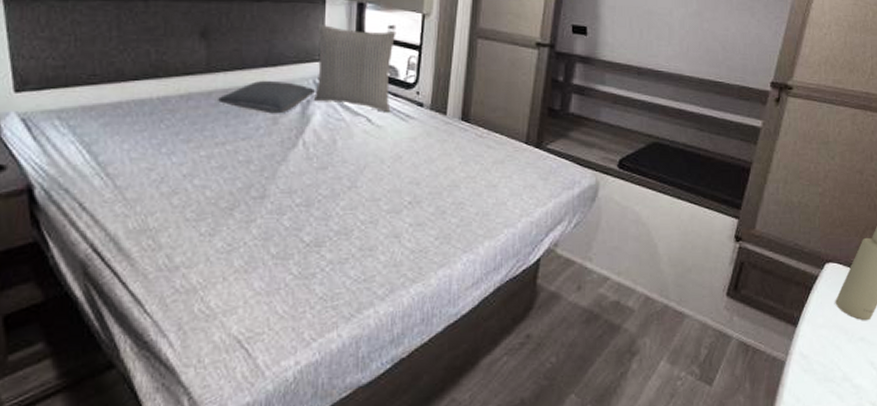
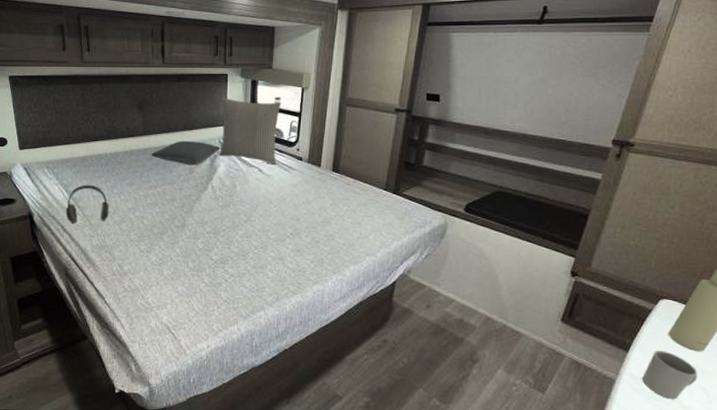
headphones: none [85,141,155,199] -> present [65,184,110,223]
mug: none [812,321,866,379] -> present [642,350,698,400]

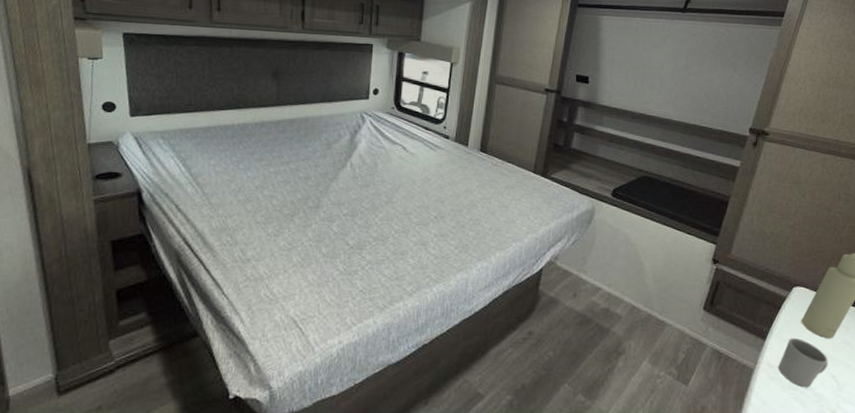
headphones: present [65,184,110,223] -> none [181,158,234,202]
pillow: present [151,140,221,165] -> none [285,113,362,141]
pillow: present [220,97,281,164] -> none [361,68,429,142]

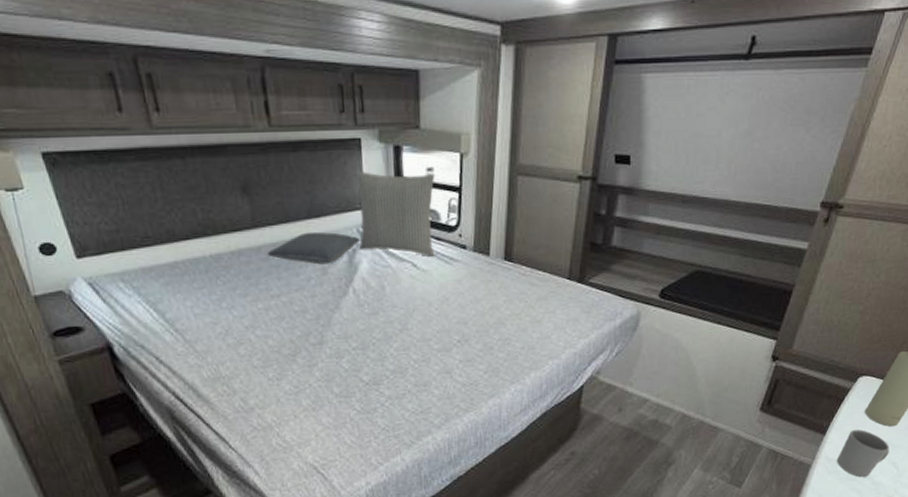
pillow: none [285,113,362,141] -> present [268,231,361,265]
pillow: none [361,68,429,142] -> present [355,170,435,256]

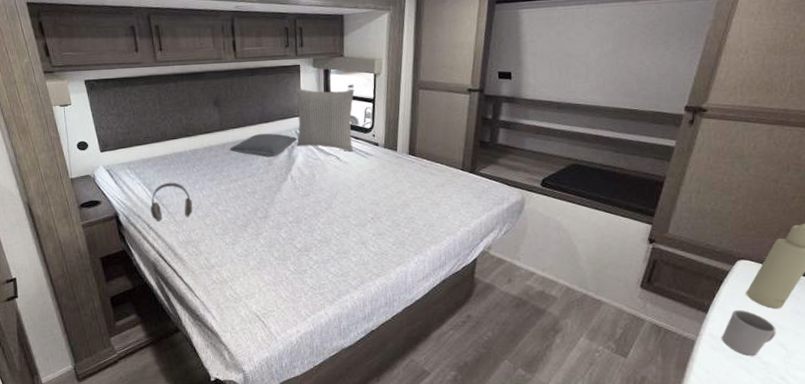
headphones: none [157,299,220,353] -> present [150,182,193,221]

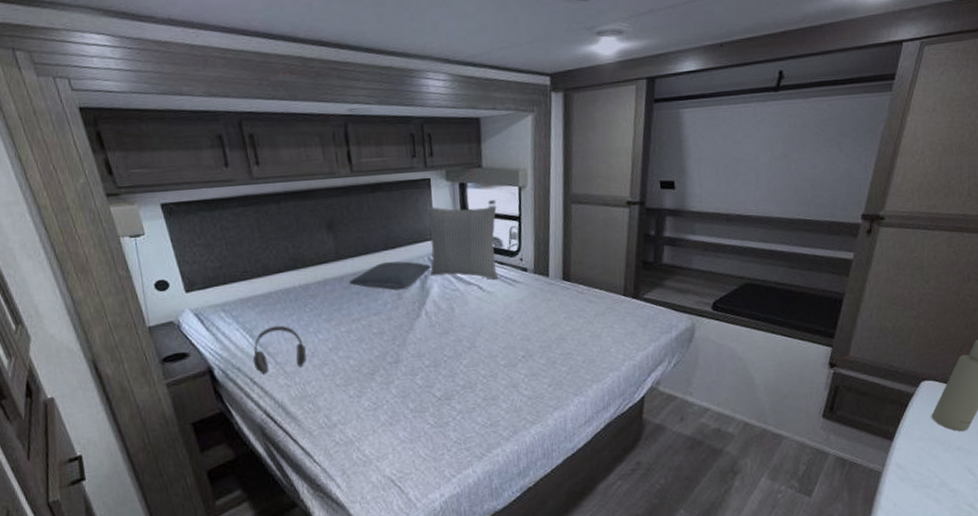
mug: present [722,309,776,357] -> none [909,434,963,485]

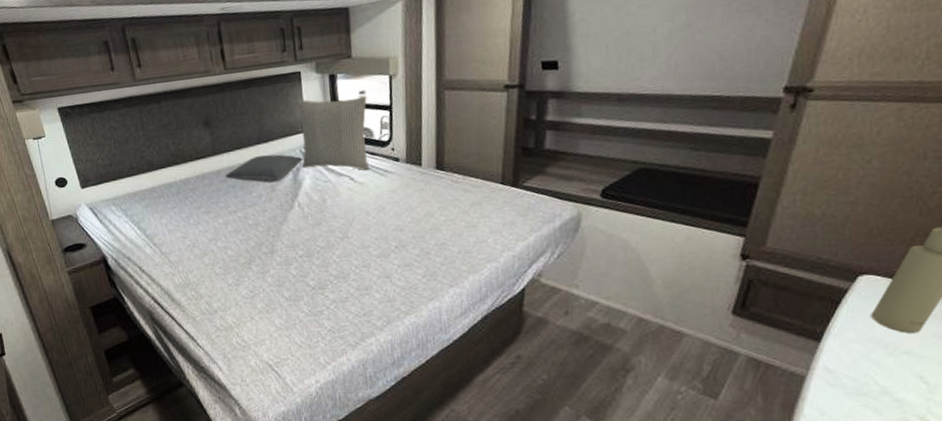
headphones: present [252,325,307,374] -> none [140,217,189,263]

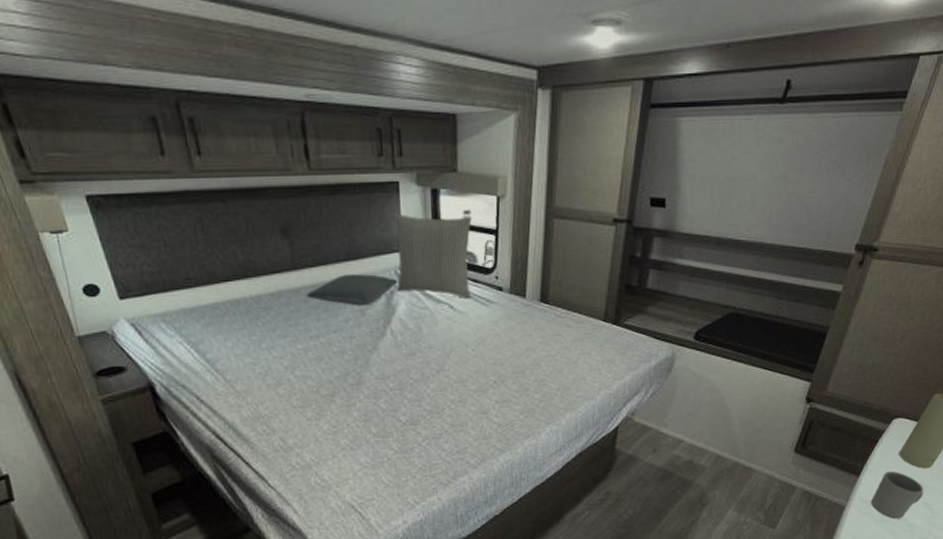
mug: none [840,335,913,393] -> present [871,470,924,519]

